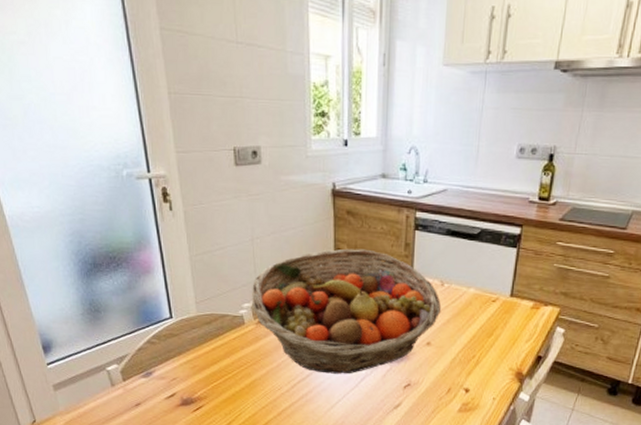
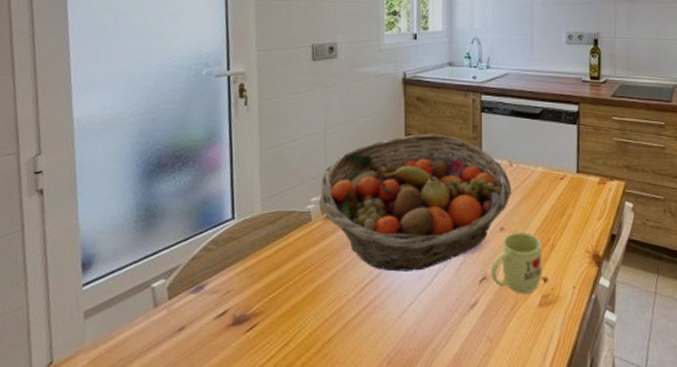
mug: none [415,347,467,401] -> present [491,231,542,294]

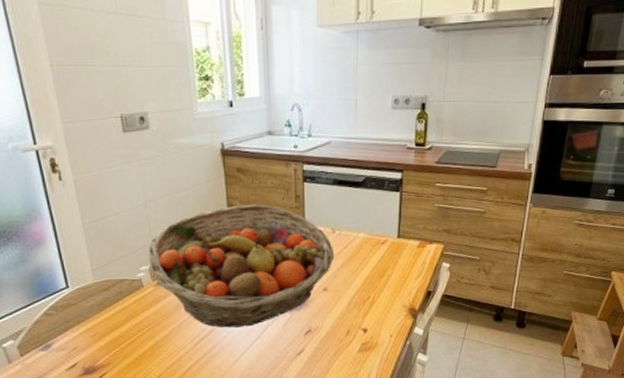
mug: present [491,231,542,294] -> none [315,291,363,343]

